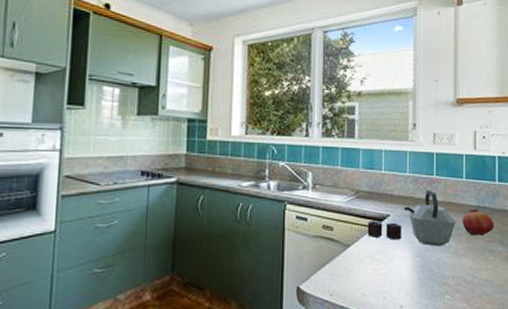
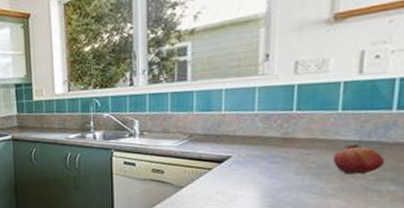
kettle: present [367,189,456,247] -> none [203,126,324,187]

